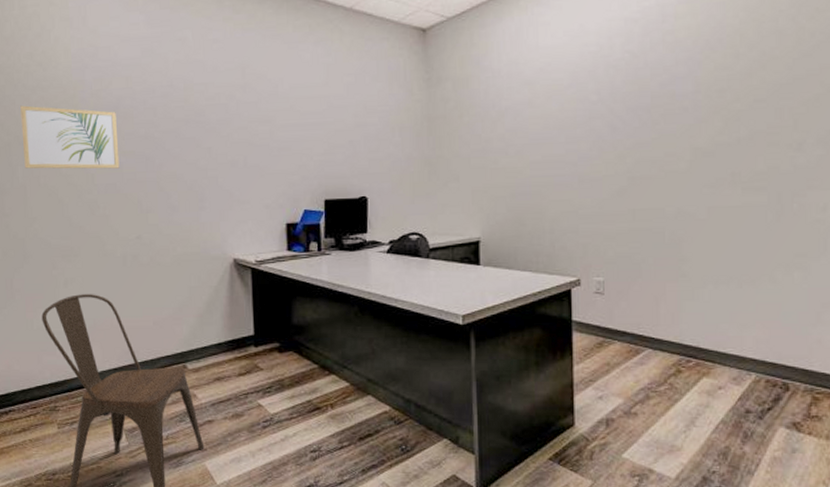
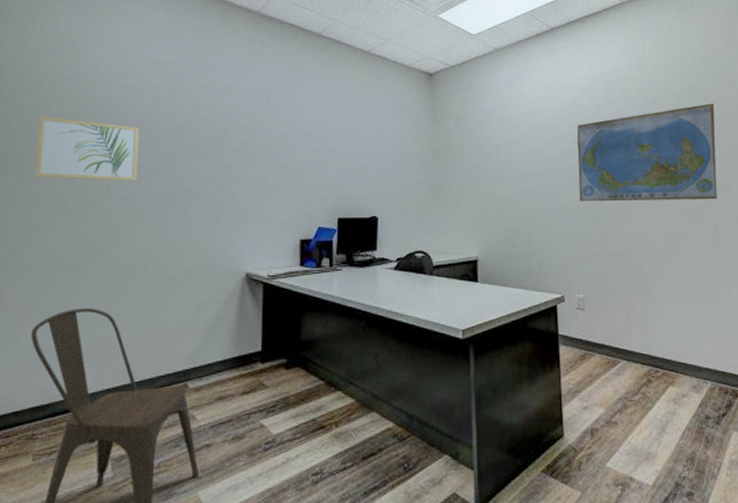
world map: none [602,40,792,172] -> present [577,103,718,202]

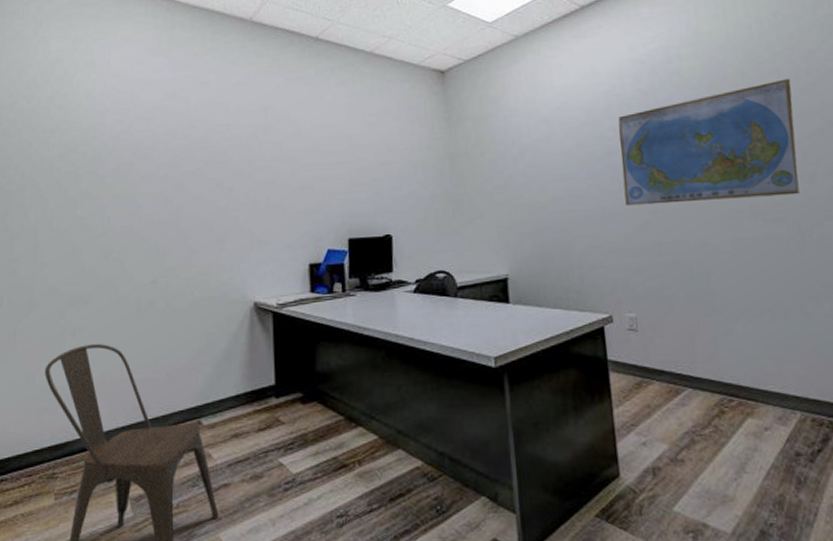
wall art: present [35,116,139,181] -> none [37,148,137,212]

